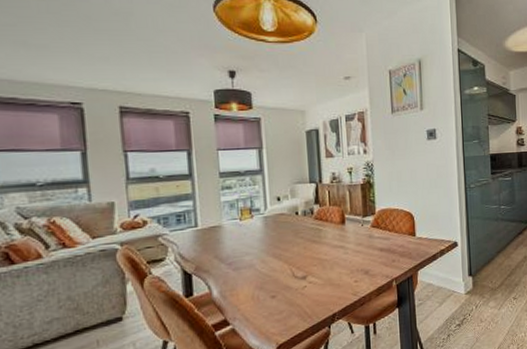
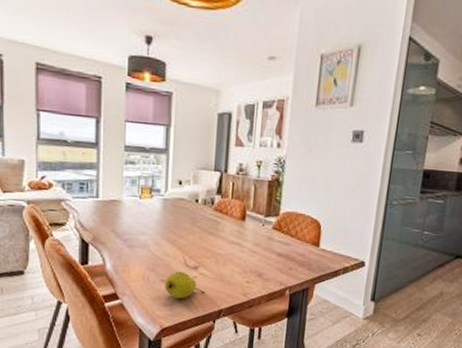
fruit: none [274,283,318,312] -> present [164,271,206,299]

